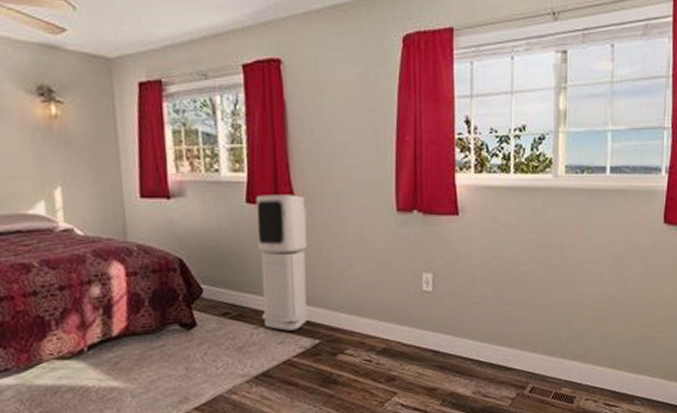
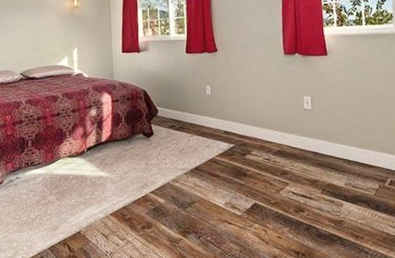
air purifier: present [256,194,309,331] -> none [192,46,227,138]

